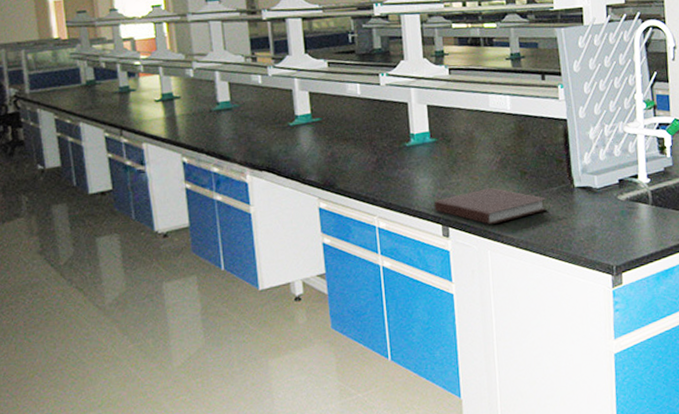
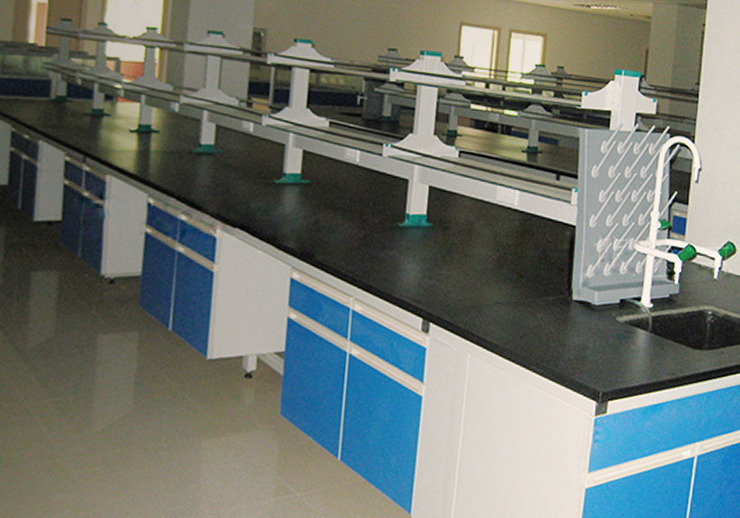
notebook: present [433,188,548,224] -> none [417,286,542,326]

